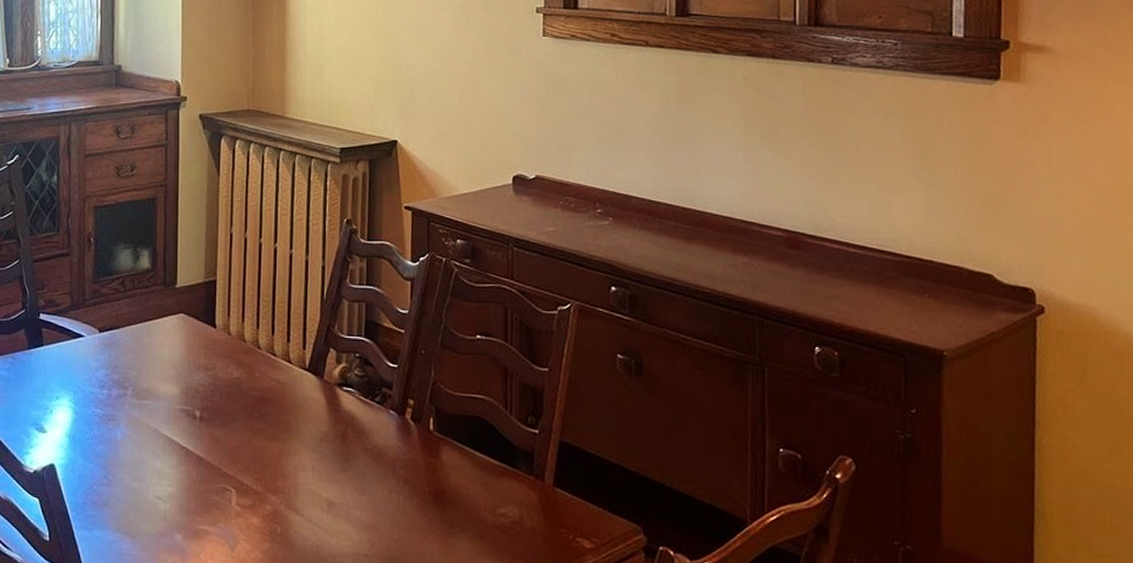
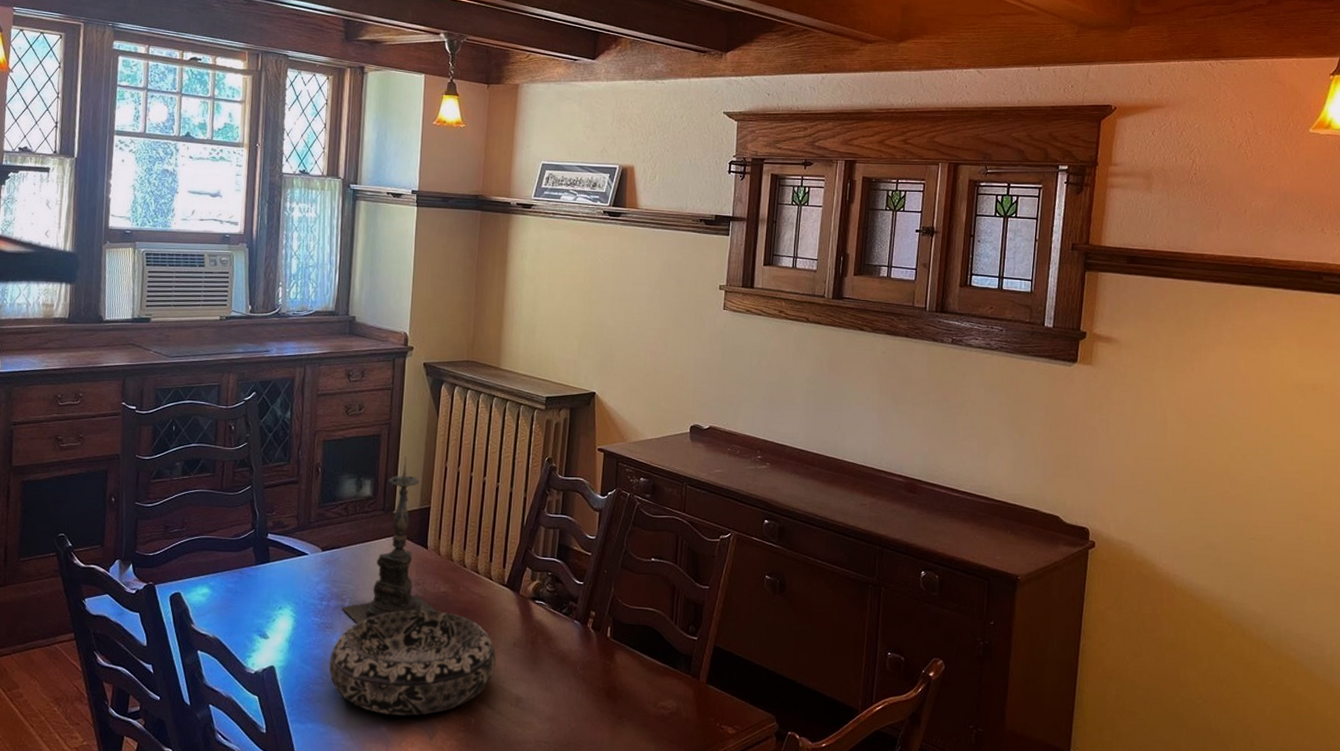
decorative bowl: none [114,398,301,523] -> present [329,609,496,716]
candle holder: none [124,222,231,415] -> present [341,456,437,624]

